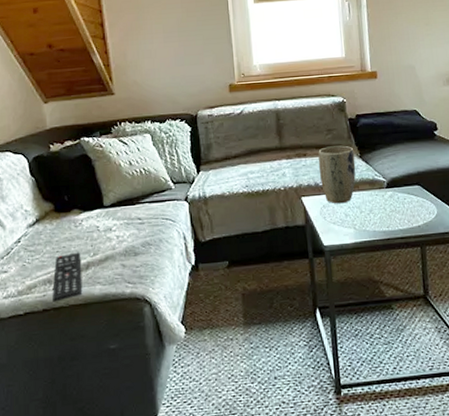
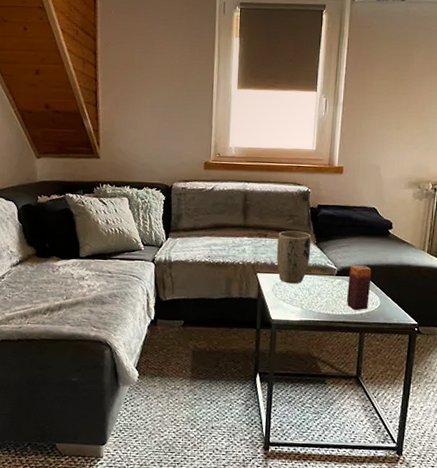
remote control: present [52,252,83,302] -> none [27,294,55,335]
candle: none [399,172,425,224] -> present [347,264,372,311]

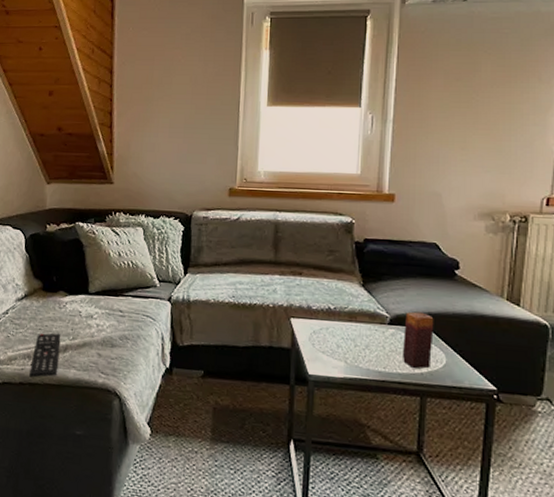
remote control: none [27,294,55,335] -> present [29,333,61,378]
plant pot: present [277,230,312,284] -> none [314,268,357,333]

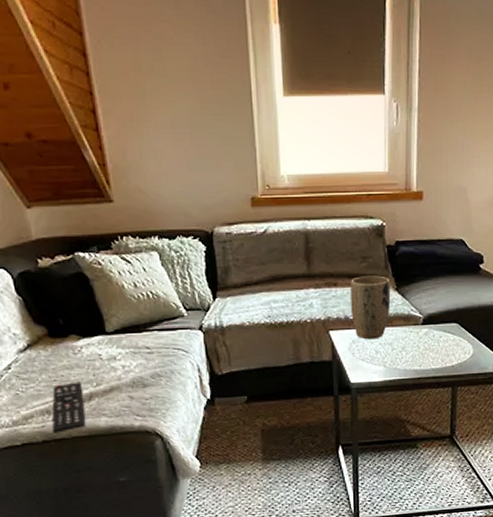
plant pot: none [314,268,357,333] -> present [350,275,391,340]
candle: present [403,312,434,369] -> none [436,309,462,363]

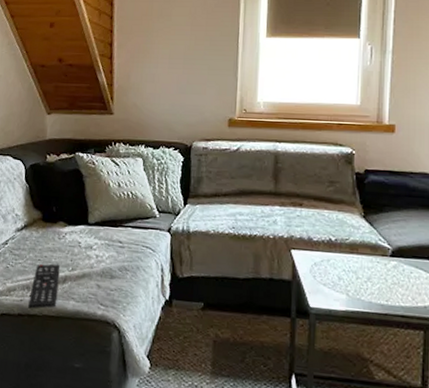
plant pot: present [350,275,391,340] -> none [315,199,358,265]

